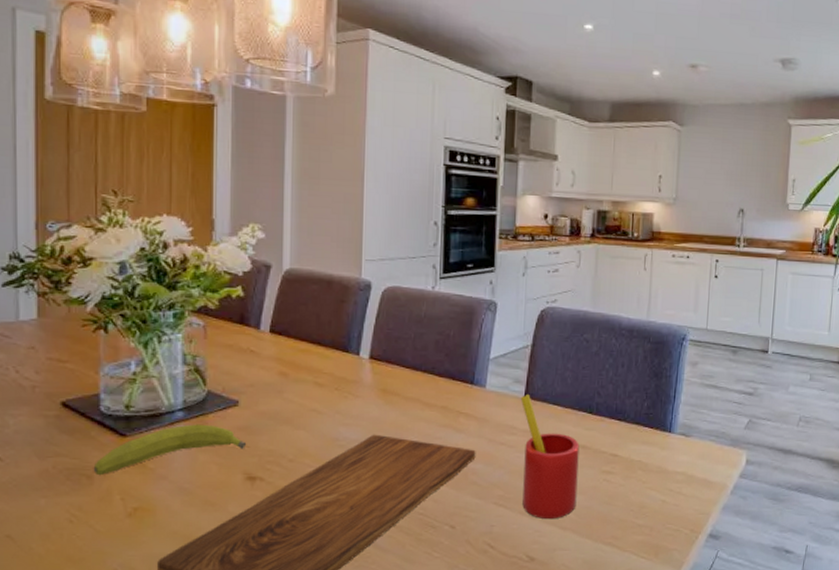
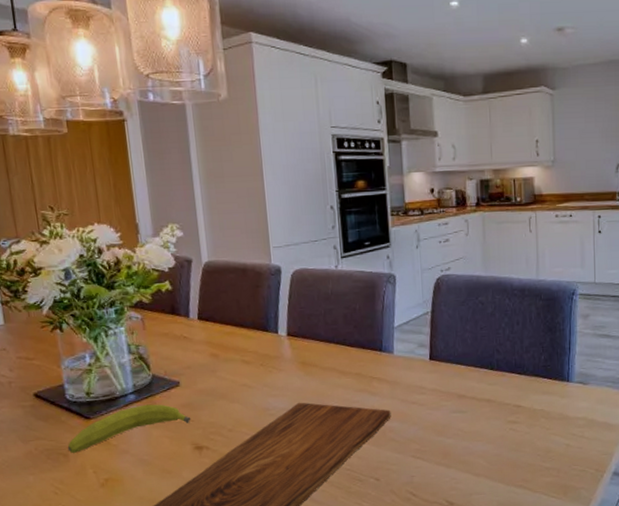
straw: present [520,395,580,520] -> none [426,357,487,468]

